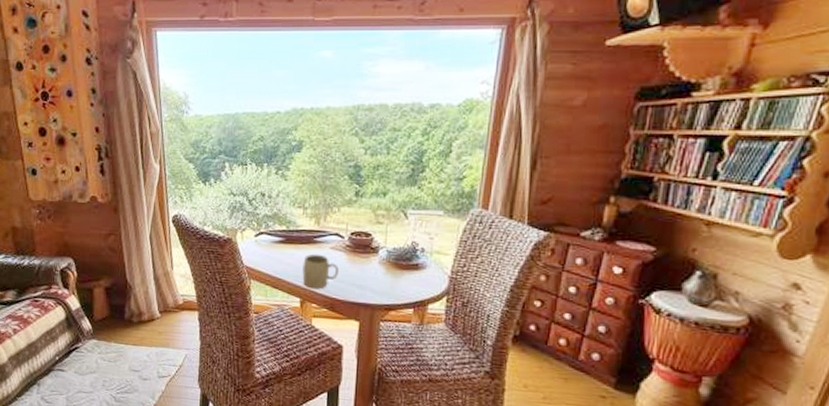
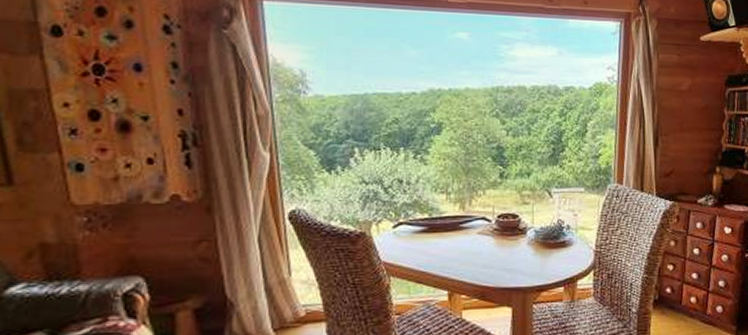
mug: present [302,254,339,289] -> none [449,240,487,279]

